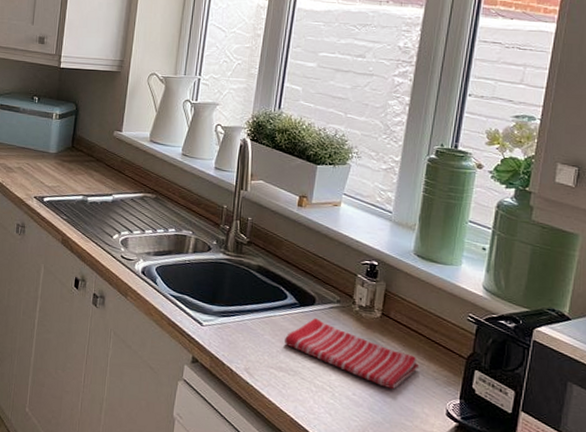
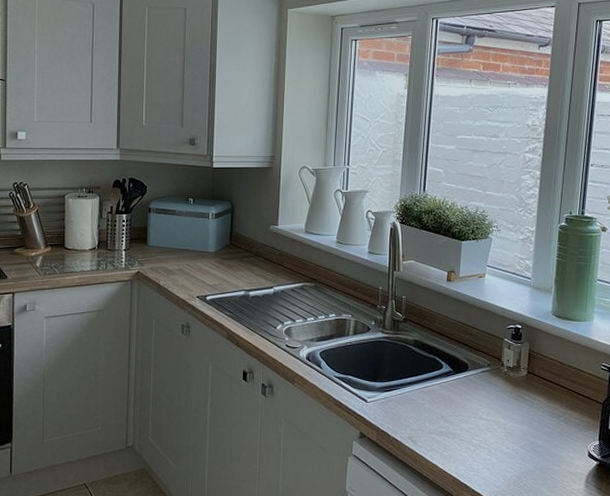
dish towel: present [285,318,419,390] -> none [443,383,562,439]

